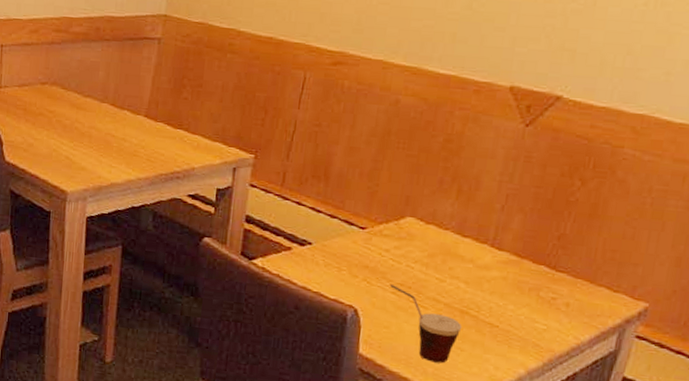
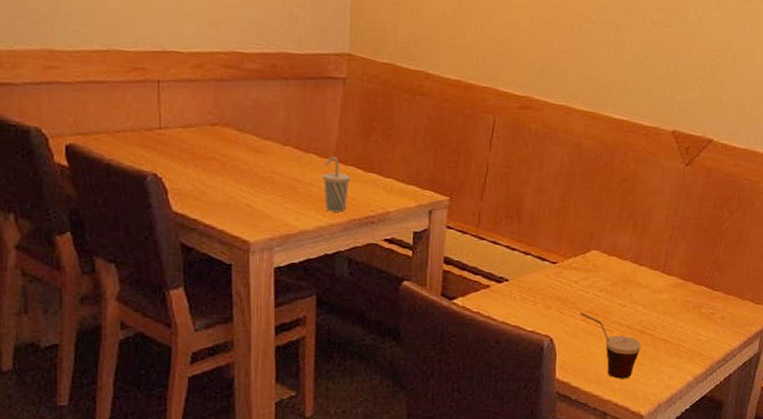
cup: none [134,113,160,167] -> present [322,156,351,212]

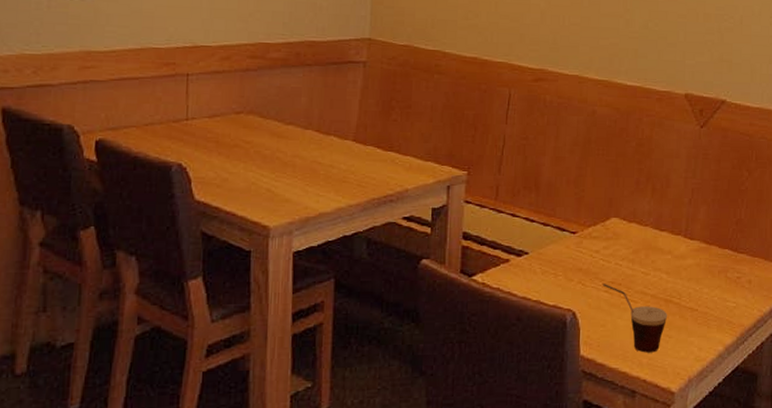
cup: present [322,156,351,212] -> none [342,138,370,192]

